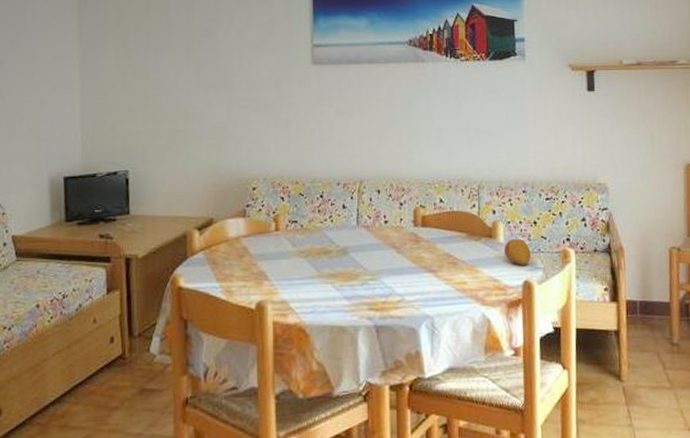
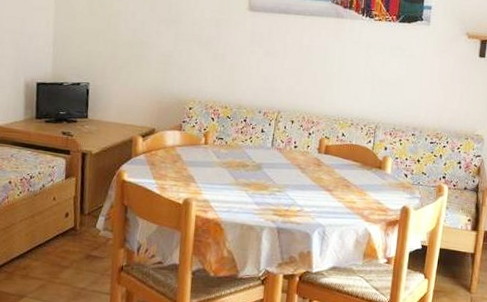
fruit: present [503,238,531,265] -> none [389,171,412,194]

